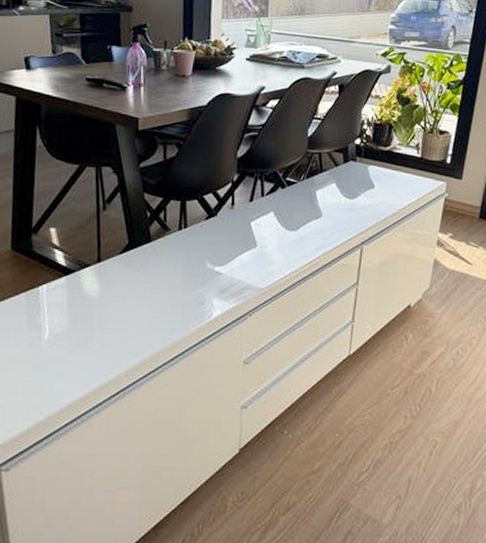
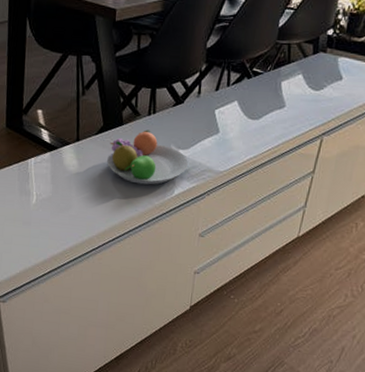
fruit bowl: none [134,246,226,308] -> present [107,129,188,185]

